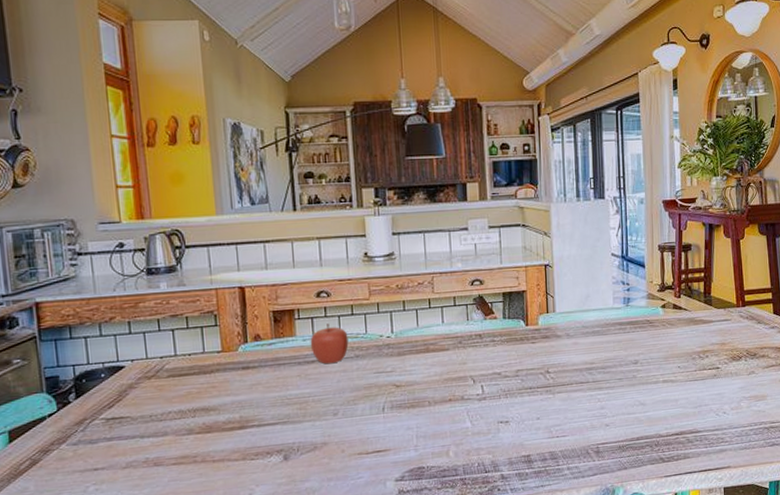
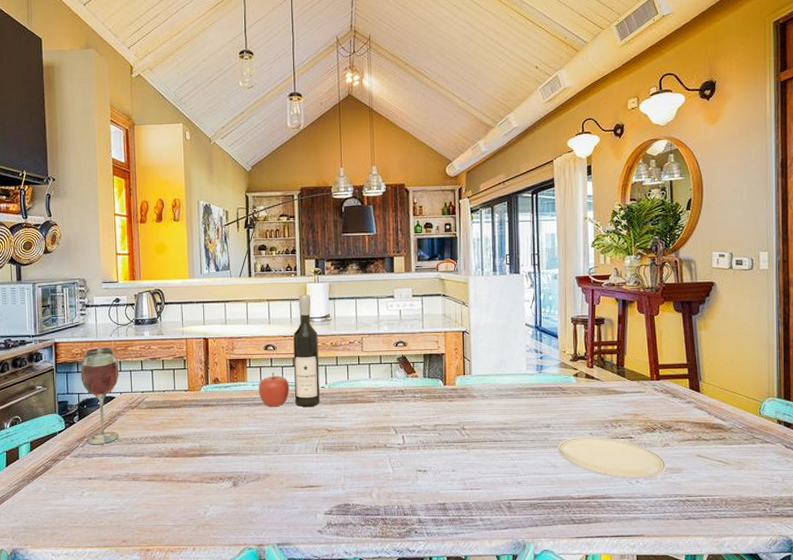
wineglass: none [74,304,132,428] -> present [80,347,119,445]
bottle: none [351,229,386,362] -> present [293,294,320,408]
plate: none [646,369,752,411] -> present [558,436,667,478]

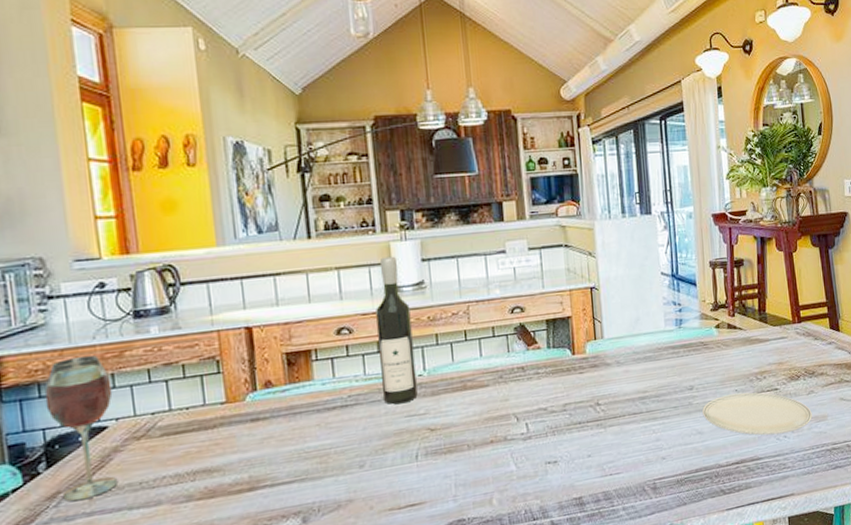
fruit: present [258,372,289,407] -> none [330,364,375,410]

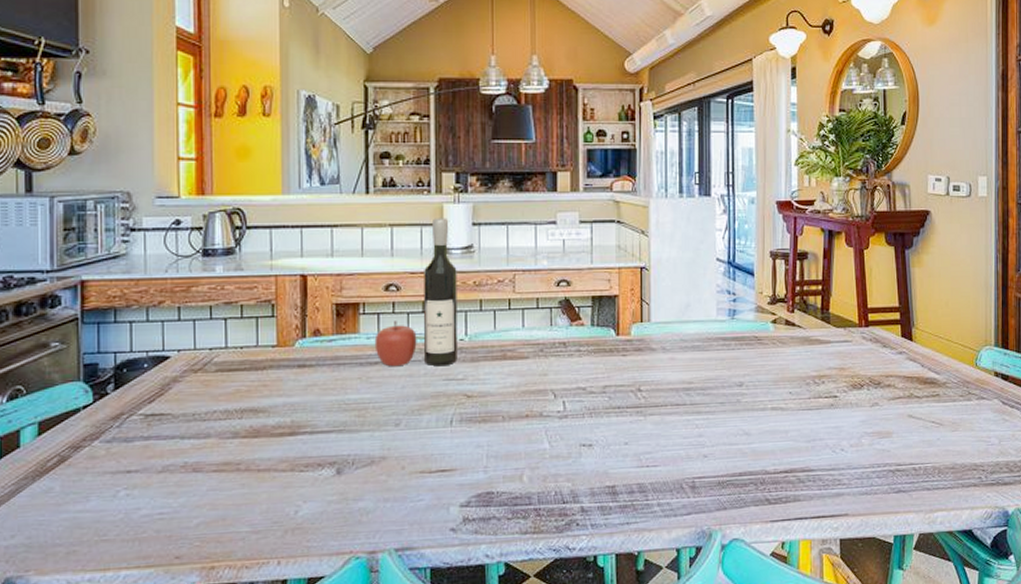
wineglass: present [44,355,117,501] -> none [119,287,177,424]
fruit: none [330,364,375,410] -> present [374,321,417,367]
plate: present [702,392,812,436] -> none [751,396,875,446]

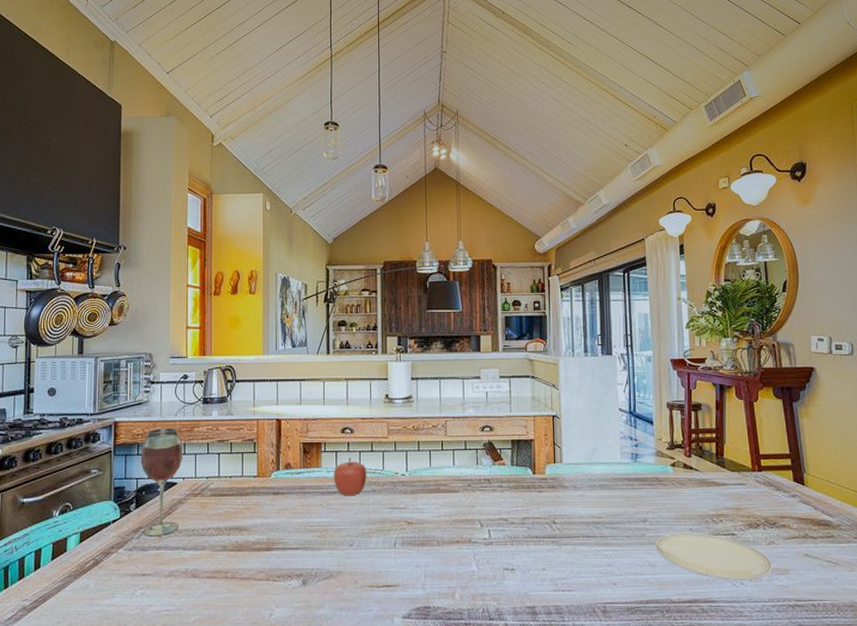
wineglass: none [119,287,177,424] -> present [141,427,183,537]
bottle: present [423,218,457,367] -> none [372,373,400,497]
plate: none [751,396,875,446] -> present [655,532,773,580]

